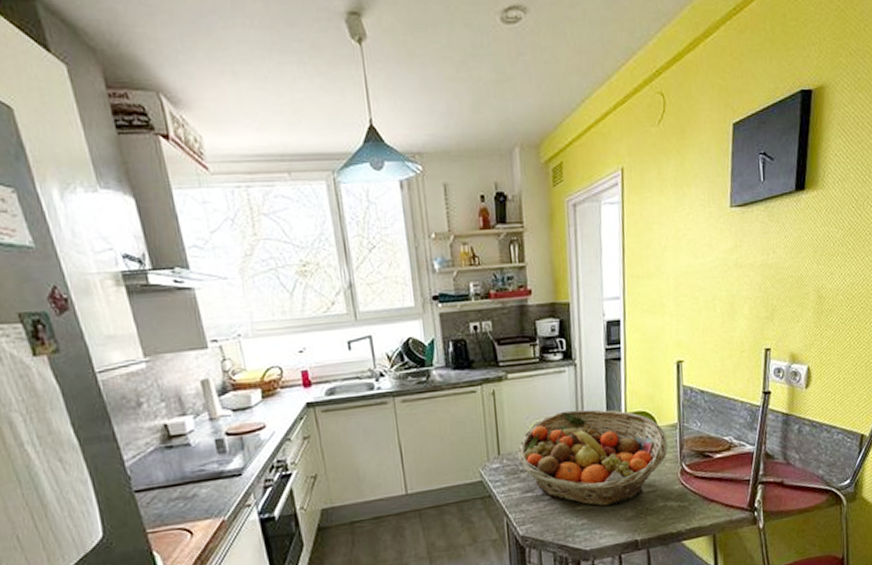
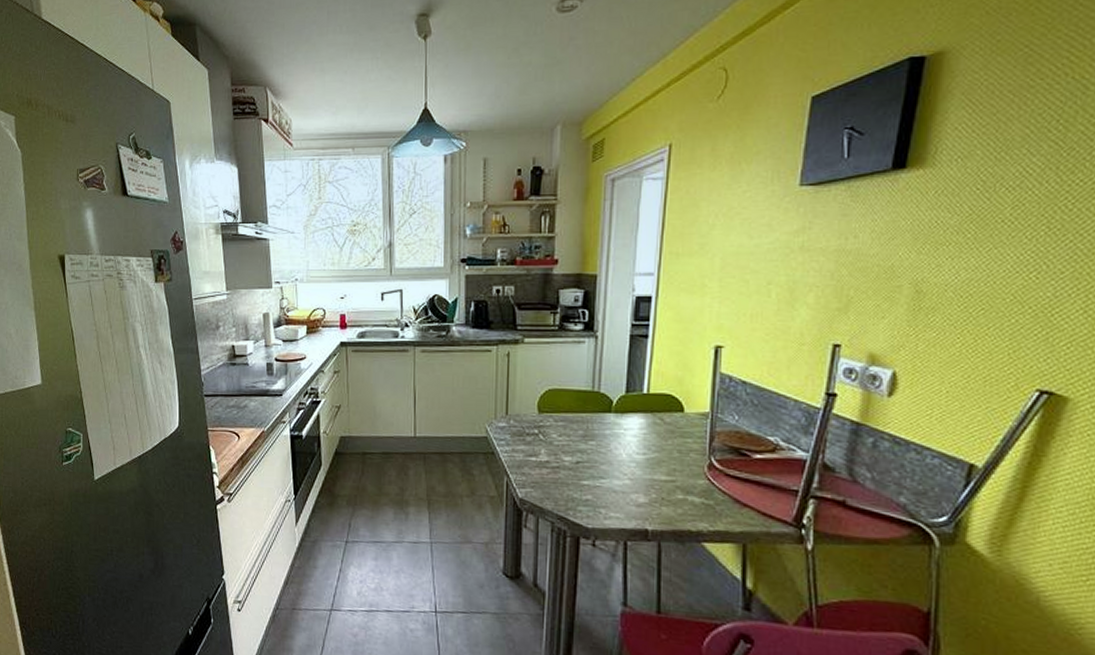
fruit basket: present [517,409,668,507] -> none [524,382,695,488]

